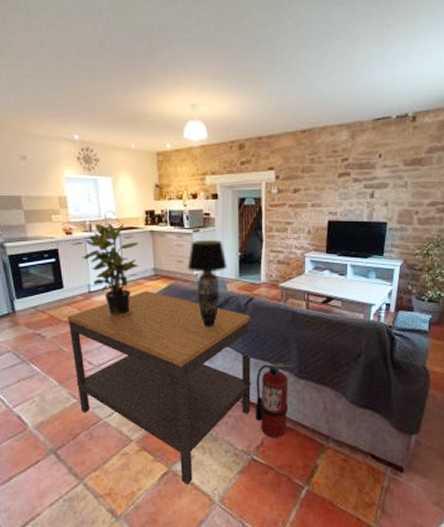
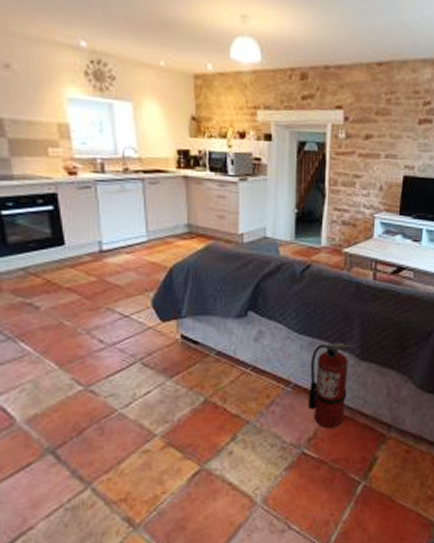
side table: present [67,291,252,484] -> none [70,252,308,485]
potted plant: present [81,223,139,317] -> none [90,163,169,284]
table lamp: present [187,239,227,327] -> none [231,191,281,299]

